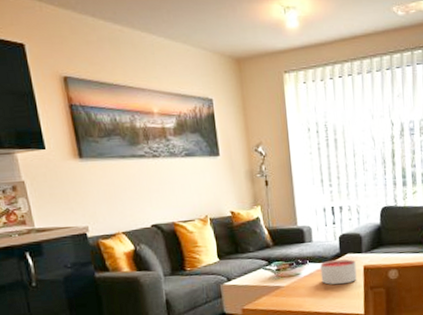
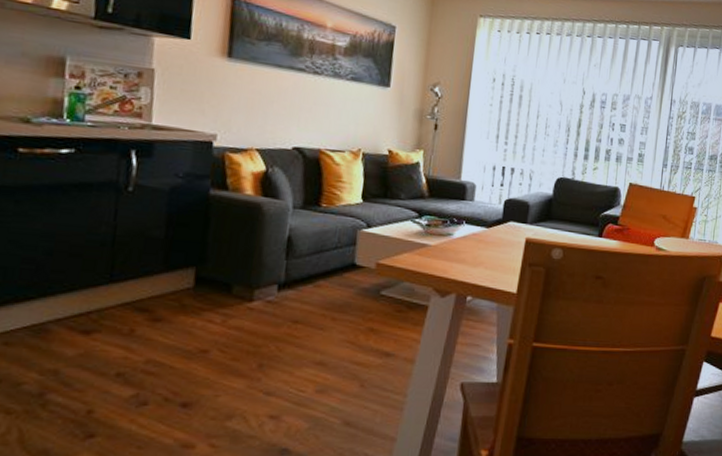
candle: present [320,259,357,285] -> none [475,225,518,255]

